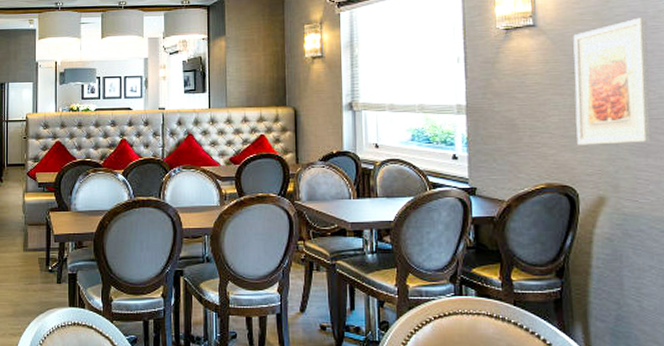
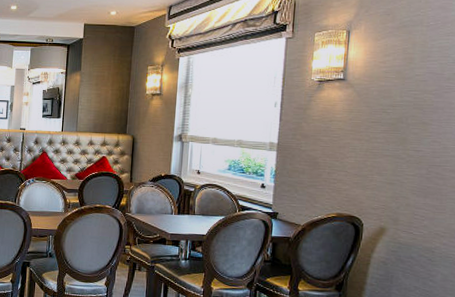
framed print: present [573,17,651,146] -> none [368,78,442,185]

